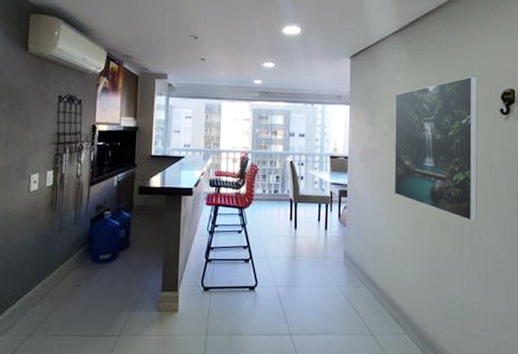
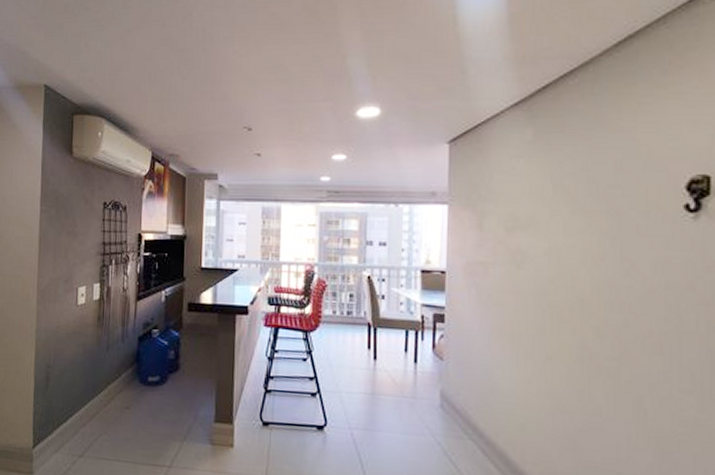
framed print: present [394,76,478,221] -> none [512,159,646,363]

